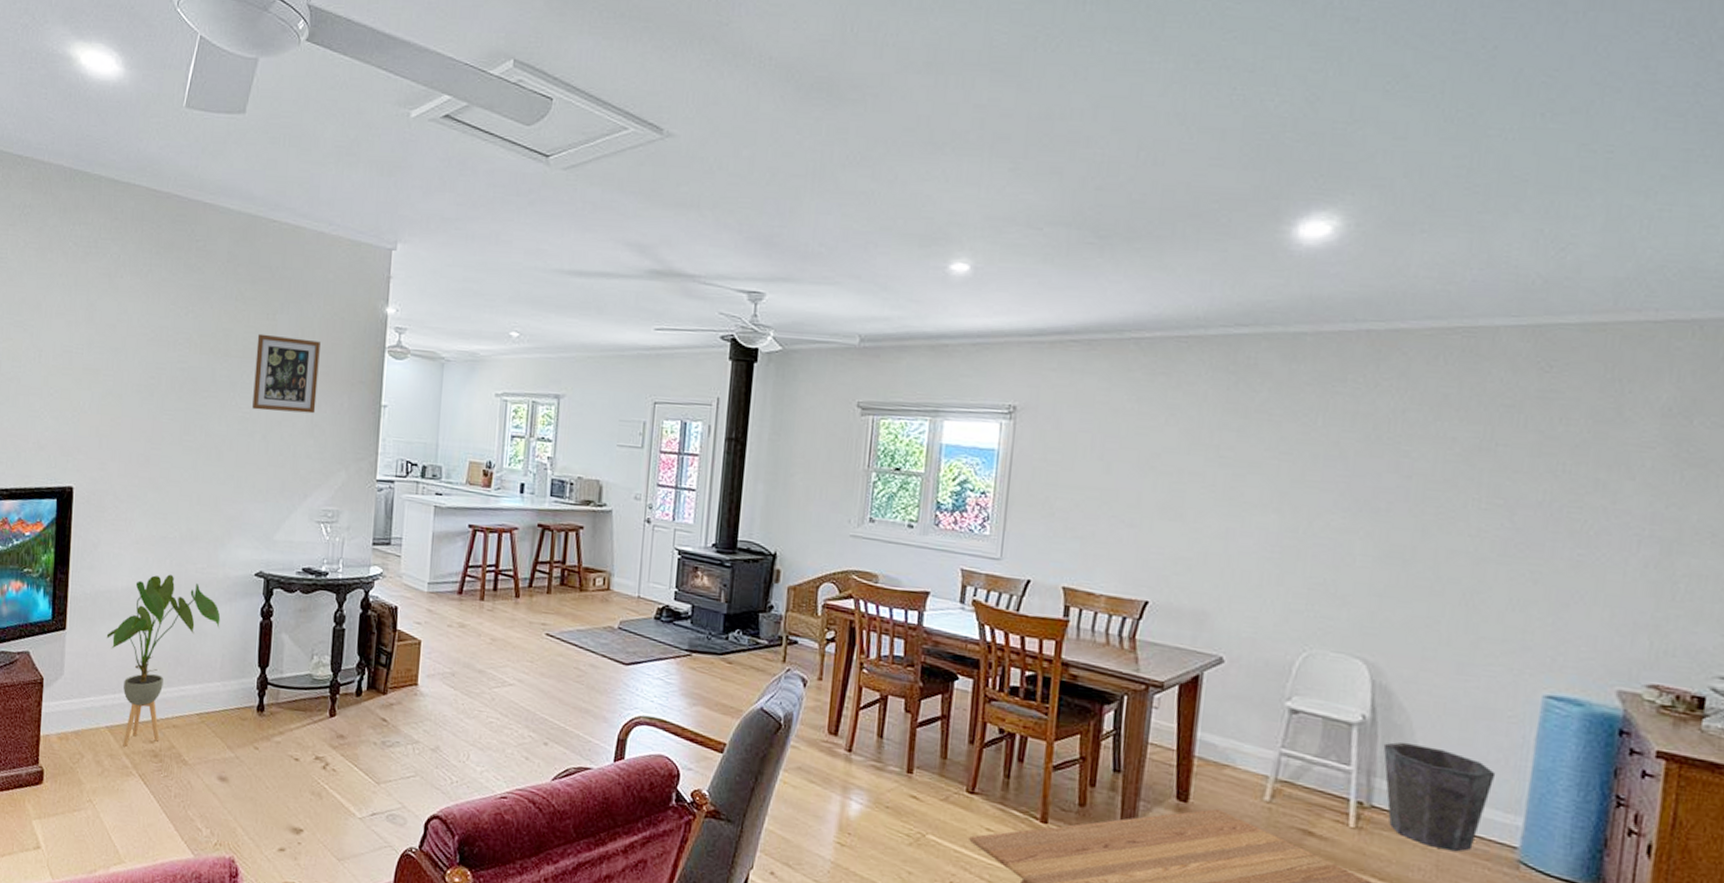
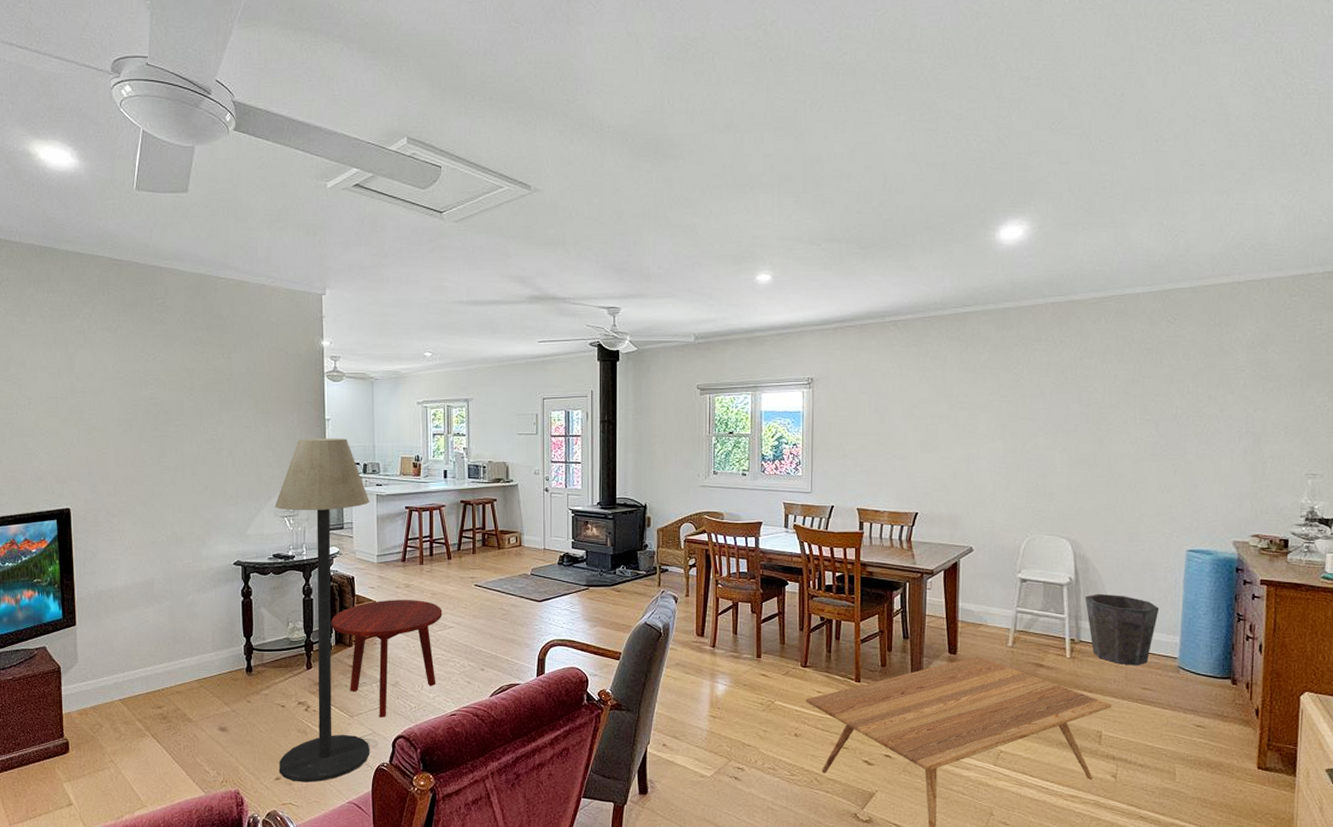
house plant: present [106,574,221,747] -> none [112,571,208,714]
picture frame: present [252,333,321,414] -> none [216,370,271,432]
floor lamp: none [283,426,426,861] -> present [274,438,370,783]
side table: none [364,640,503,790] -> present [331,600,443,718]

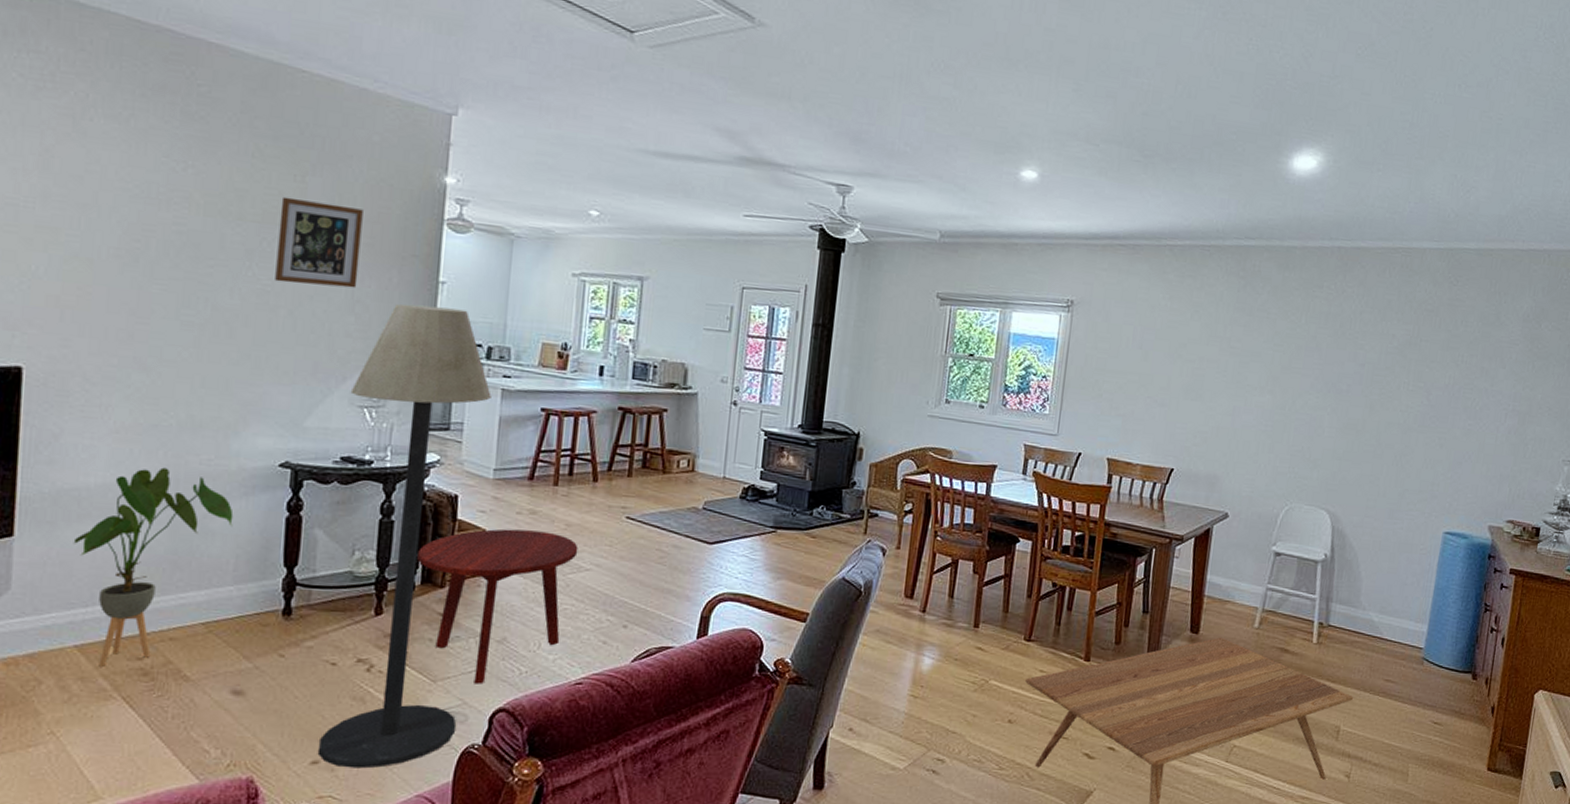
house plant: none [112,571,208,714] -> present [73,467,234,667]
picture frame: none [216,370,271,432] -> present [275,196,363,288]
waste bin: present [1085,593,1160,666] -> none [1338,573,1411,655]

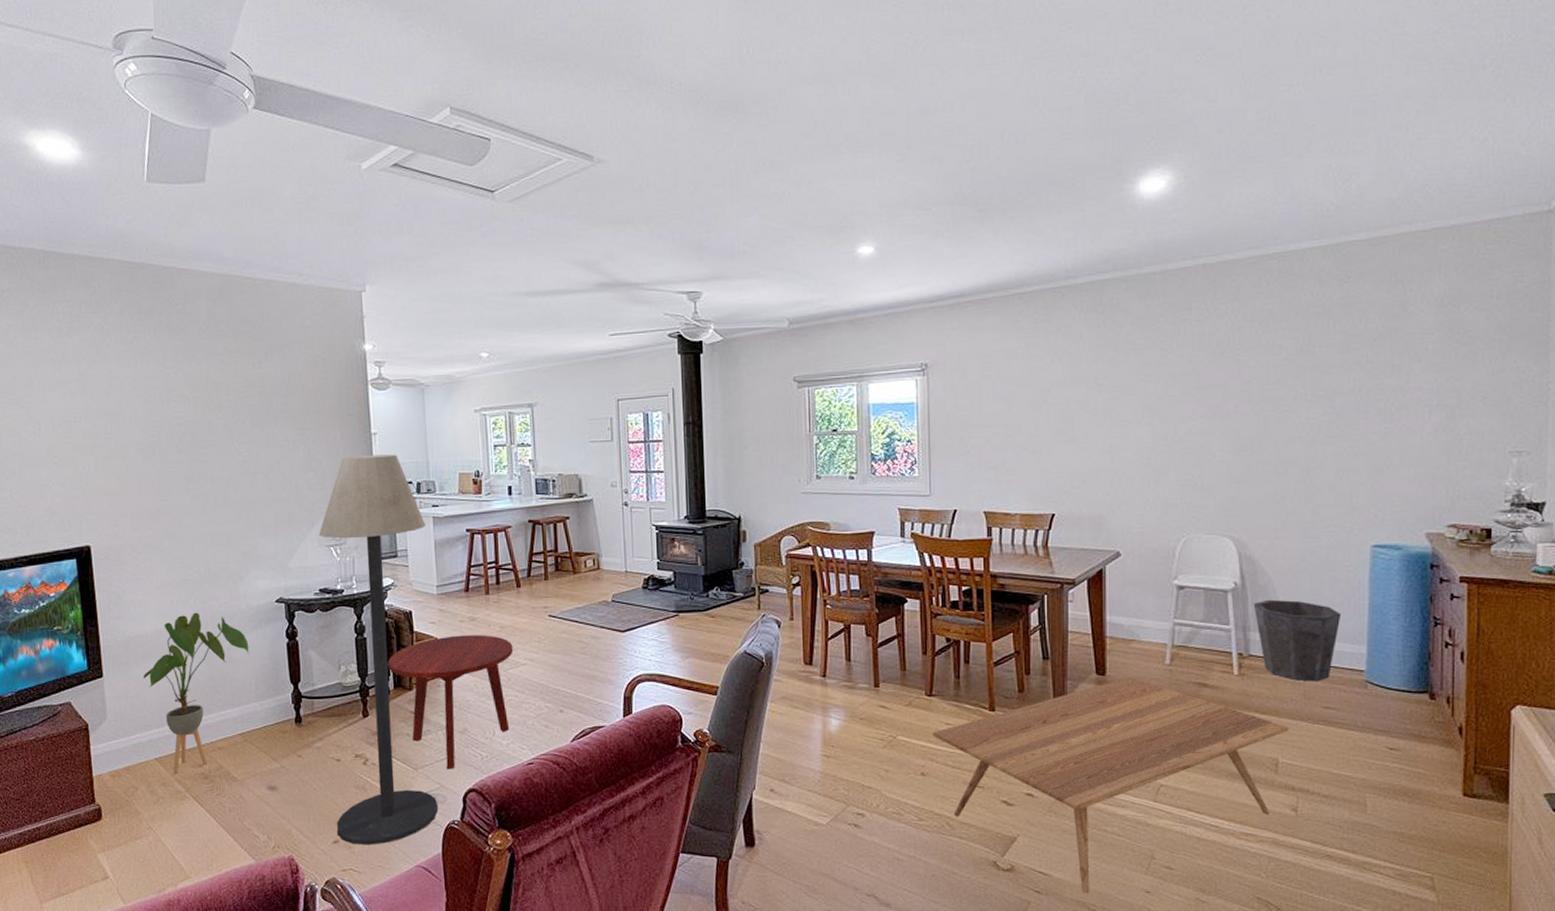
picture frame: present [275,196,363,288] -> none [246,382,311,452]
waste bin: none [1338,573,1411,655] -> present [1253,599,1342,682]

